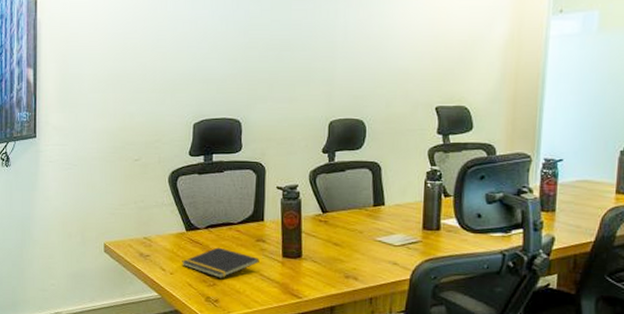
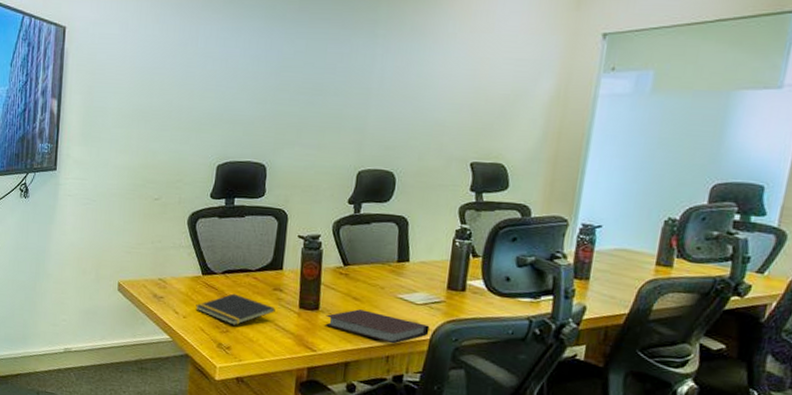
notebook: none [308,254,409,286] -> present [325,309,430,344]

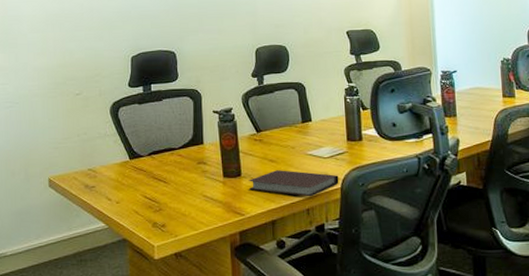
notepad: present [195,293,275,326] -> none [127,172,202,203]

